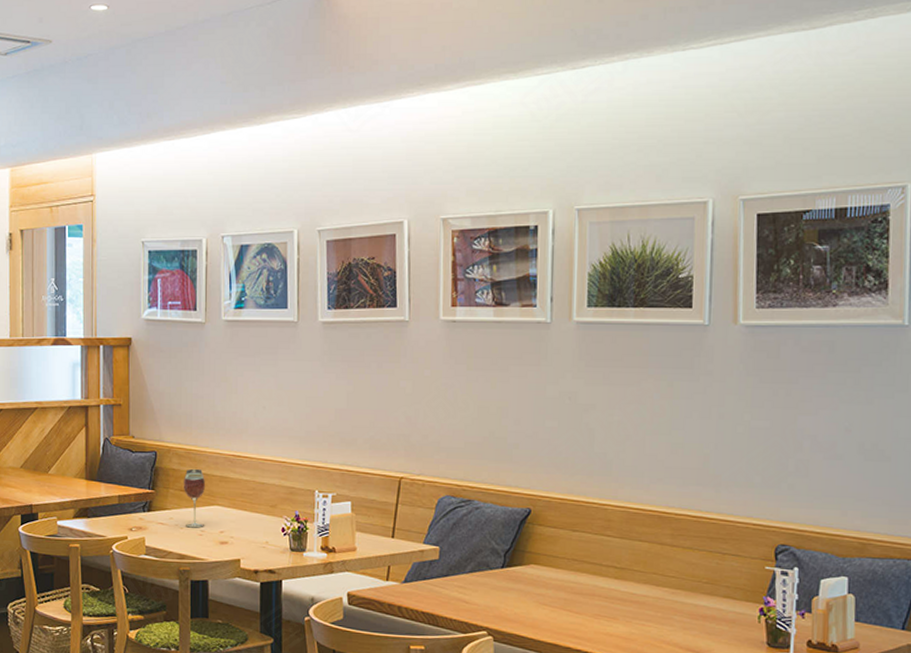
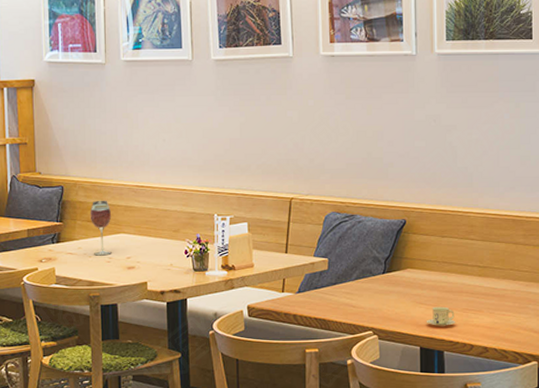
cup and saucer: none [549,609,585,634] -> present [426,306,456,327]

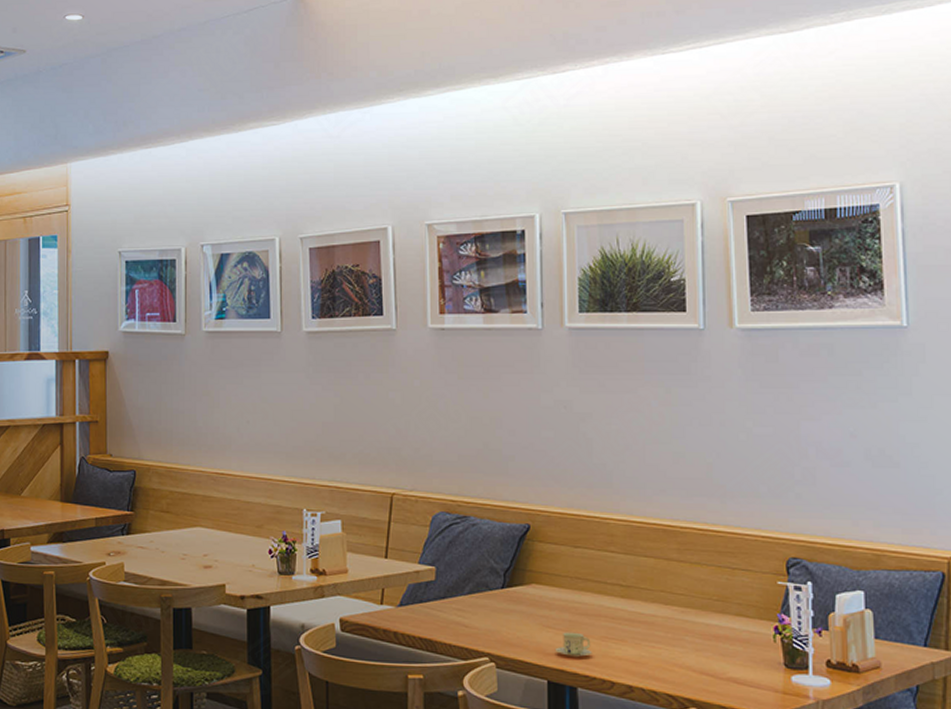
wineglass: present [90,200,112,256] -> none [163,488,188,552]

